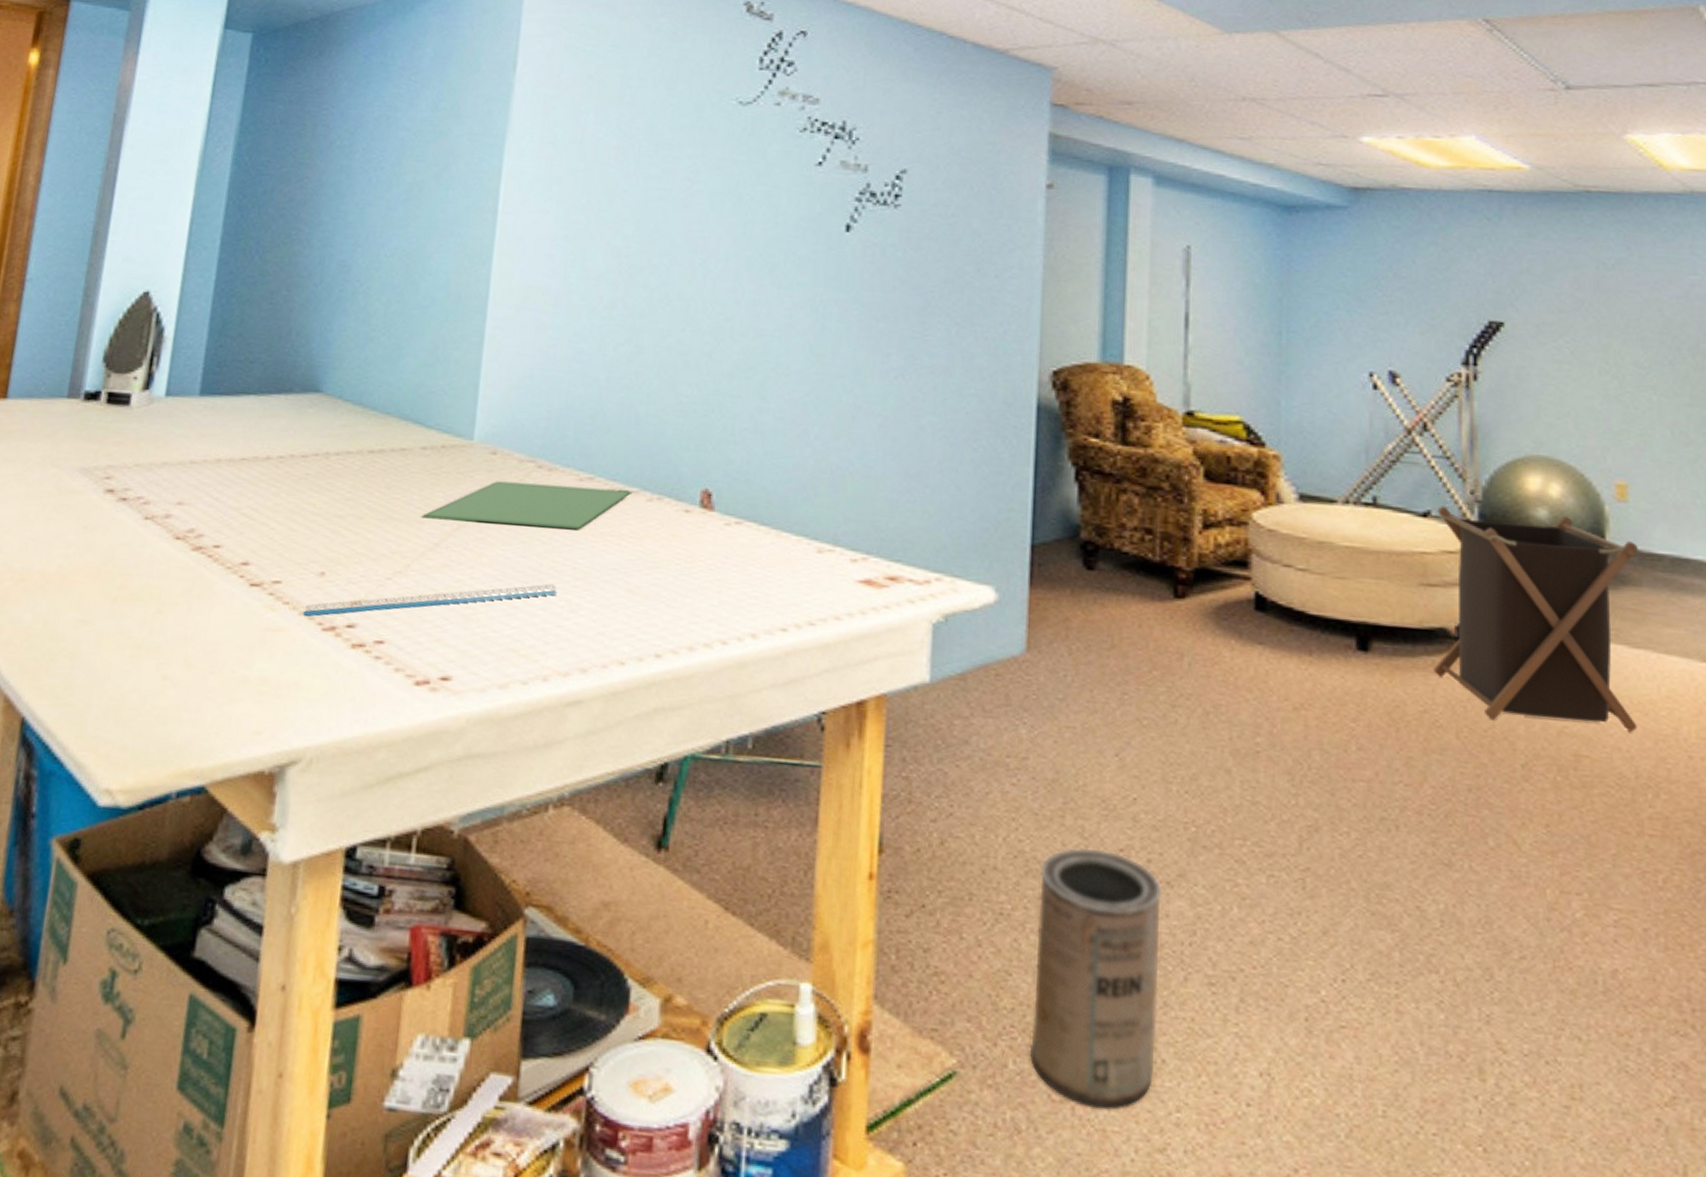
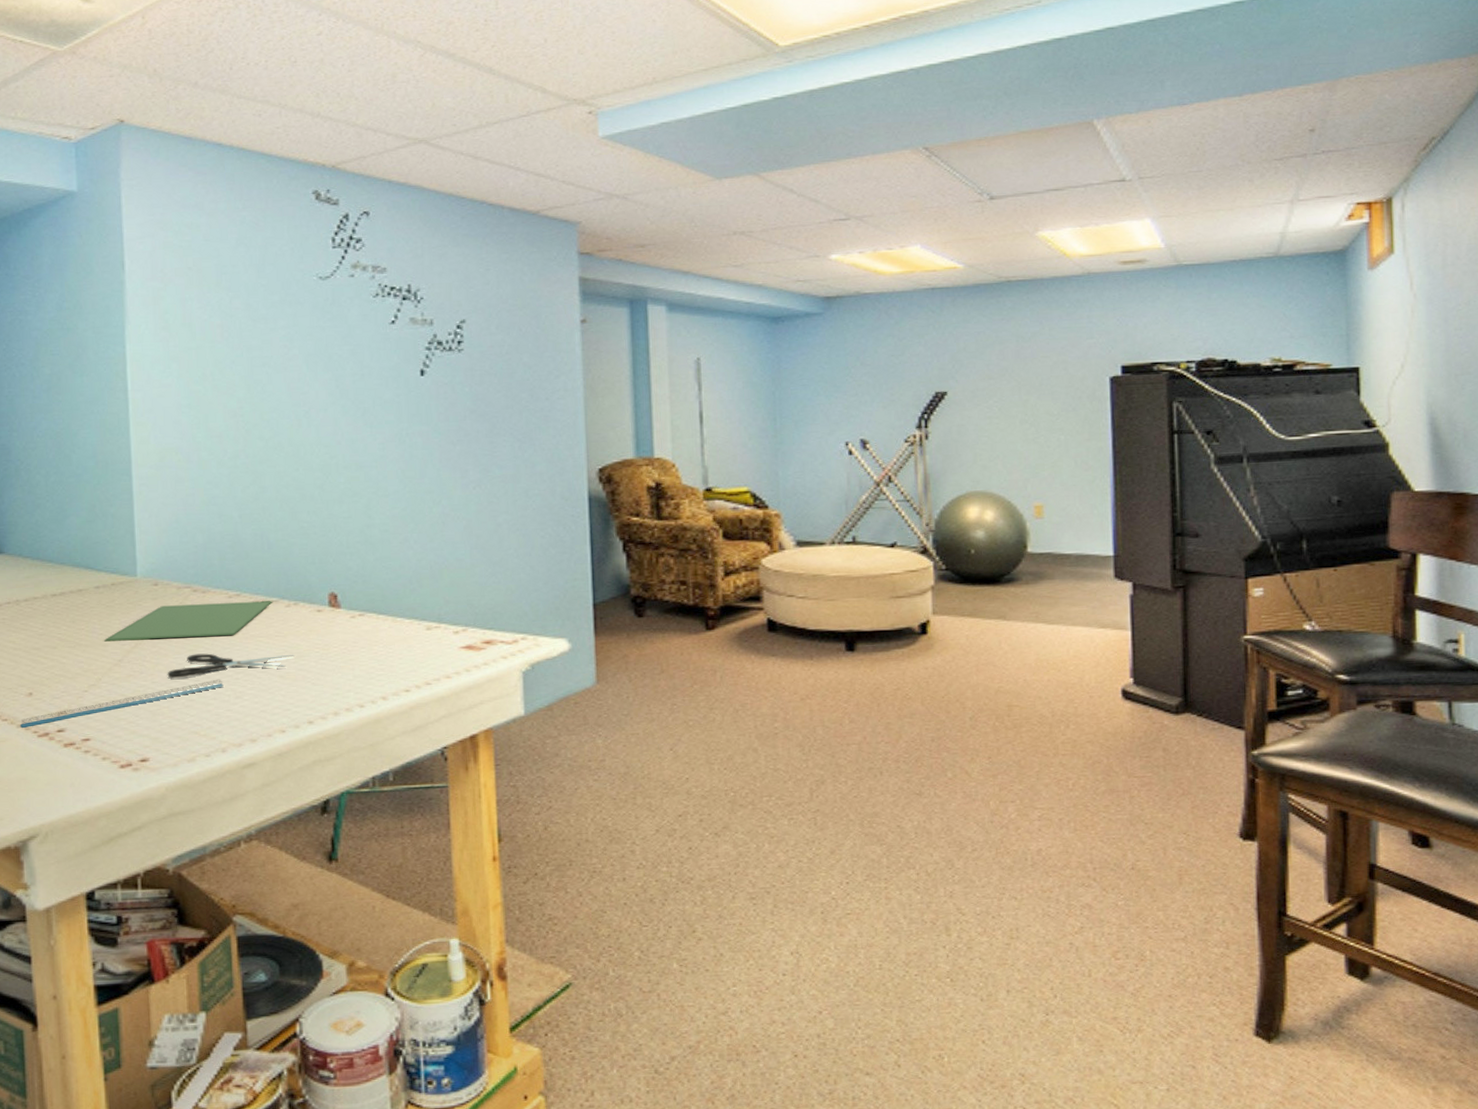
scissors: none [490,547,649,580] -> present [167,653,294,679]
paint can: present [1029,847,1163,1109] -> none [621,817,716,992]
laundry basket: present [1433,506,1638,732] -> none [901,533,1053,689]

